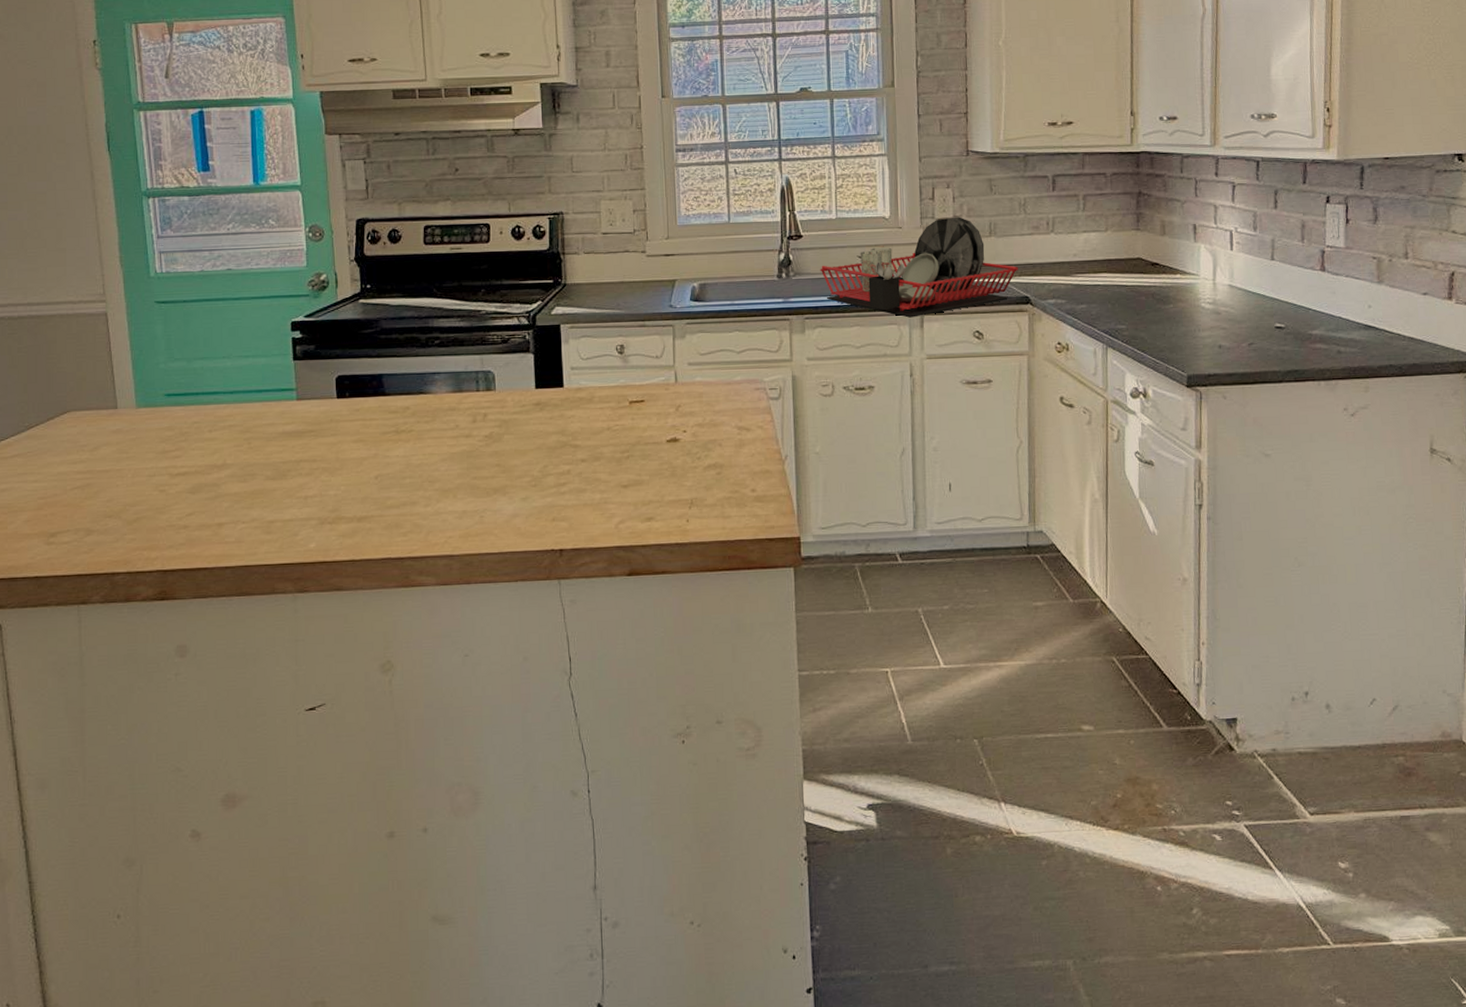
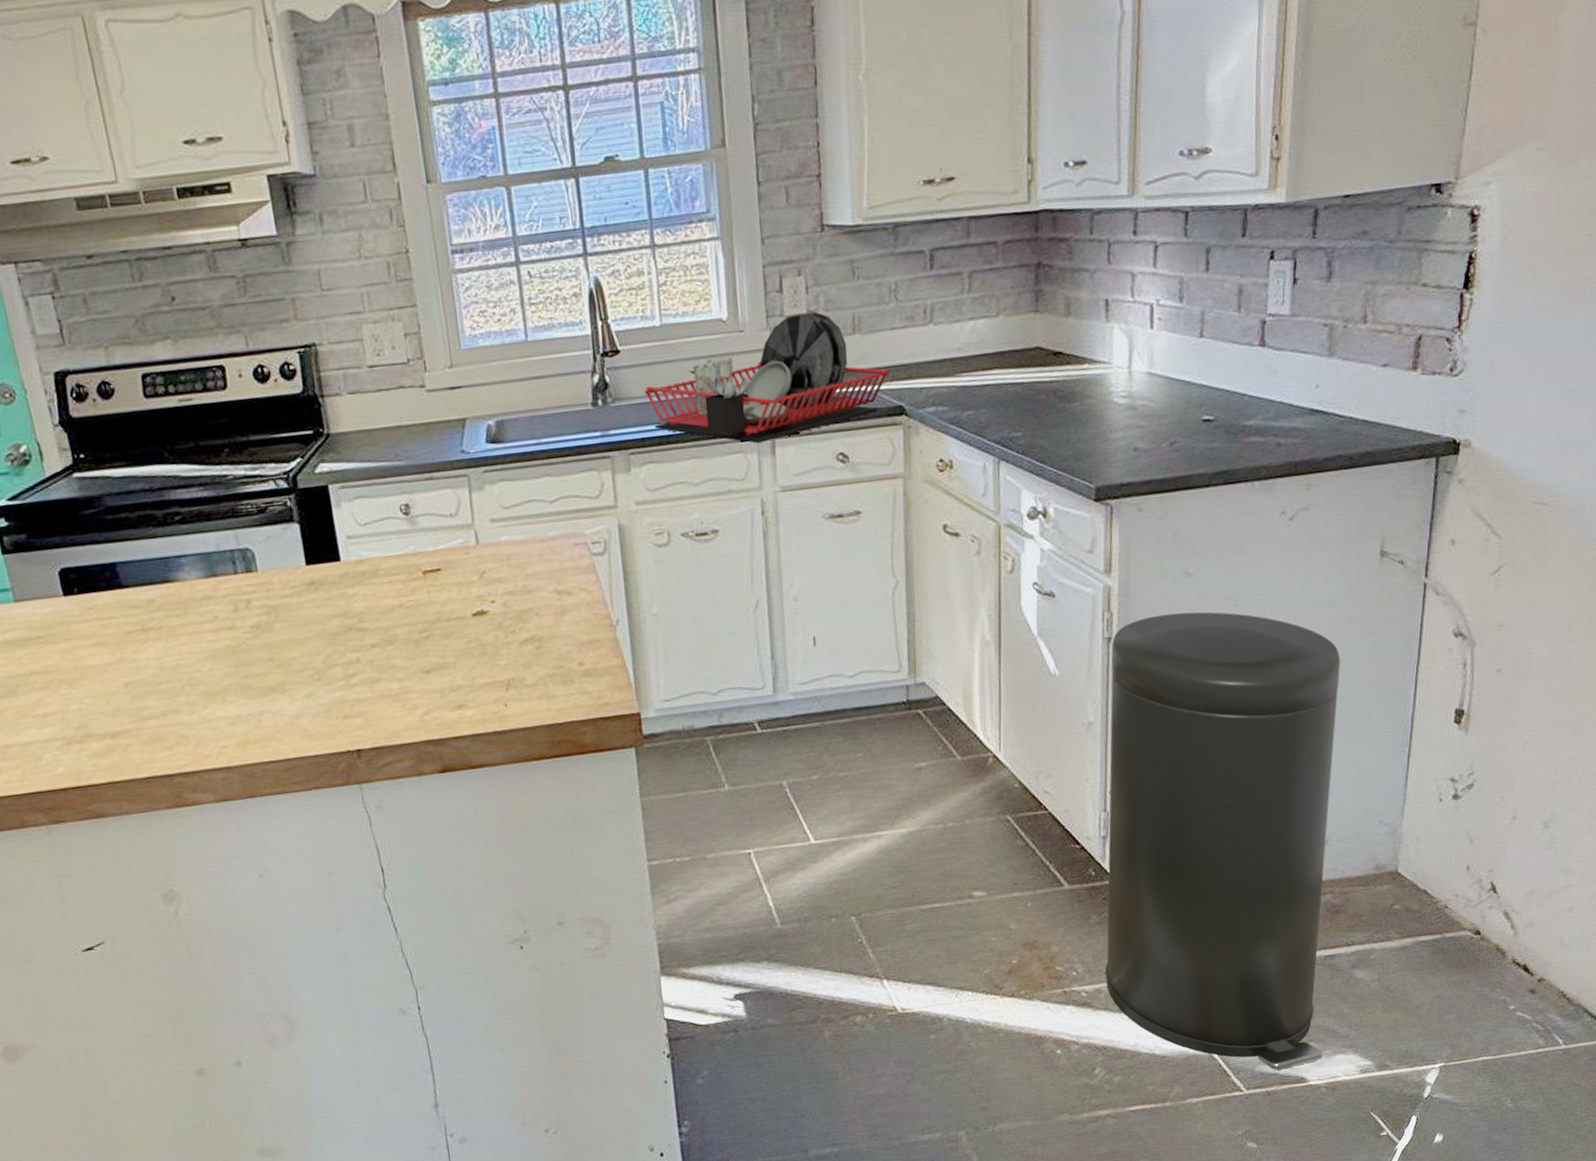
pedal bin: none [1201,487,1404,927] -> present [1105,612,1341,1070]

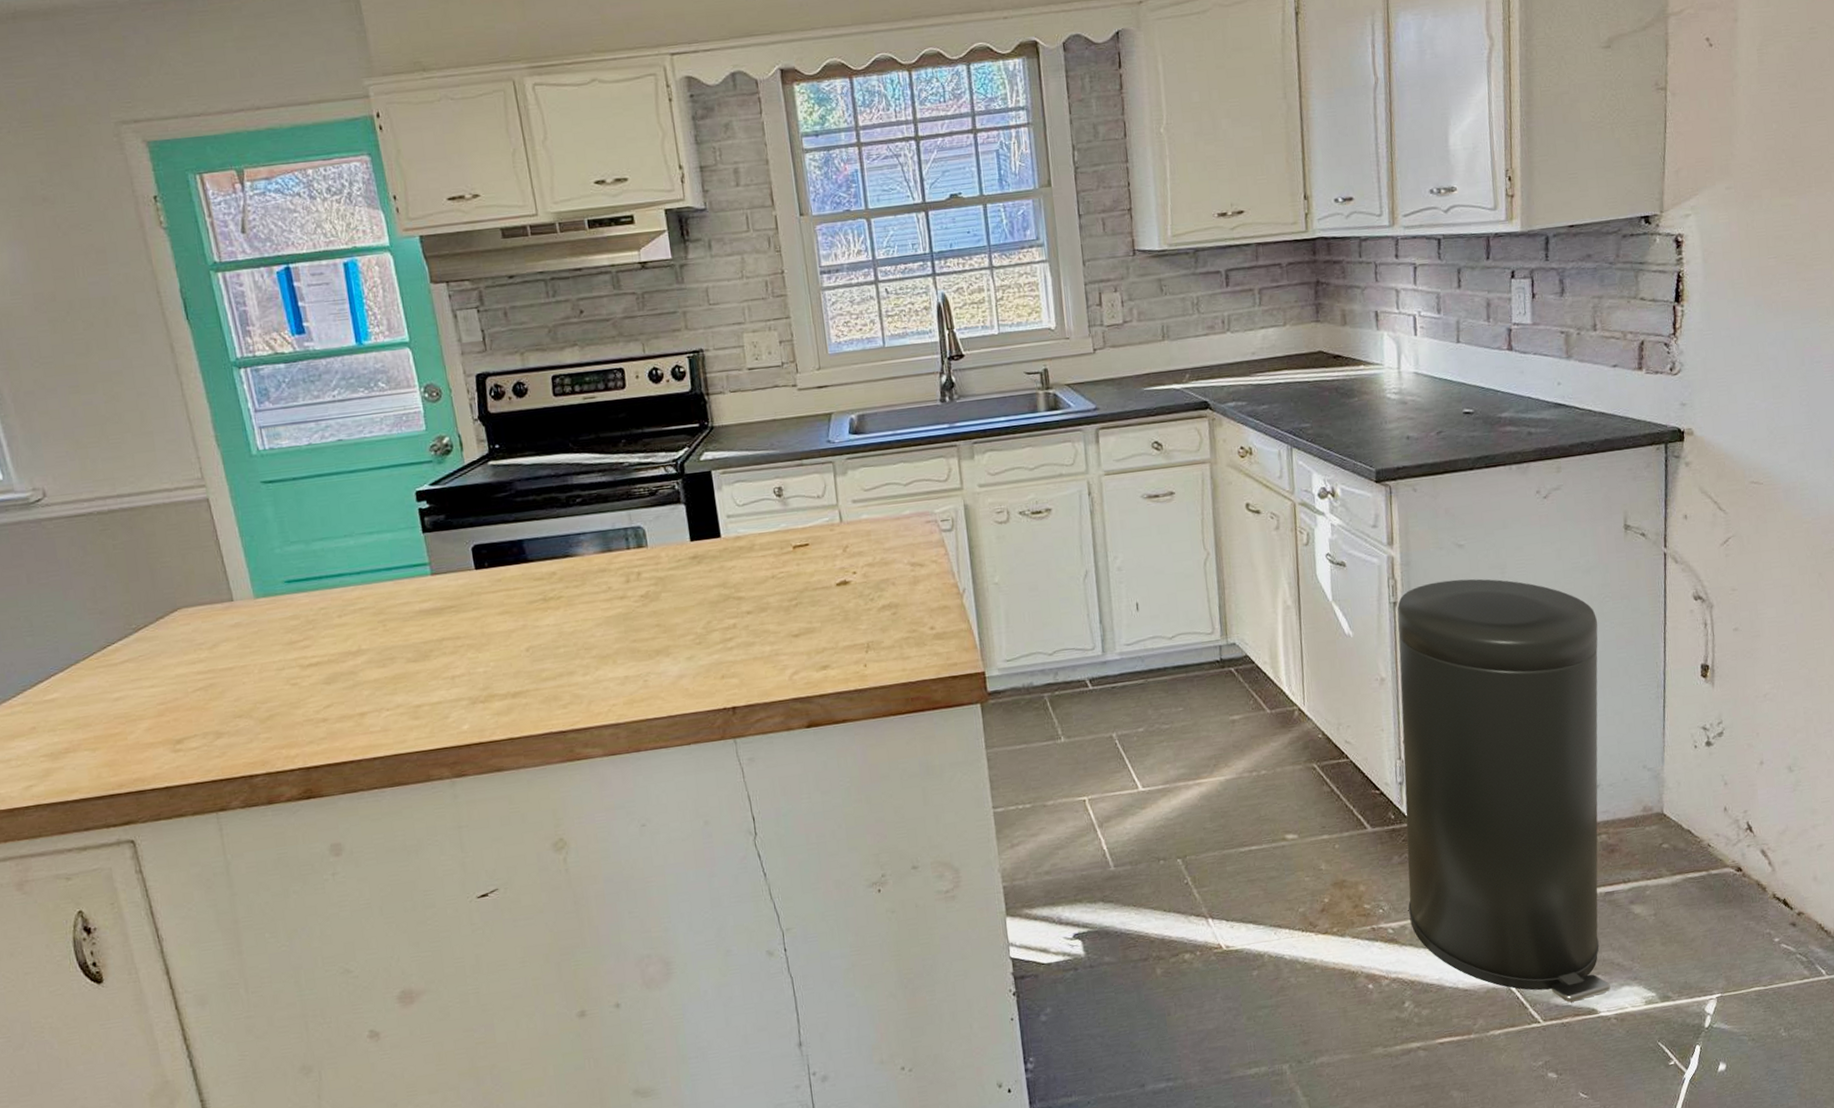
dish rack: present [644,311,889,444] -> none [985,322,1195,434]

